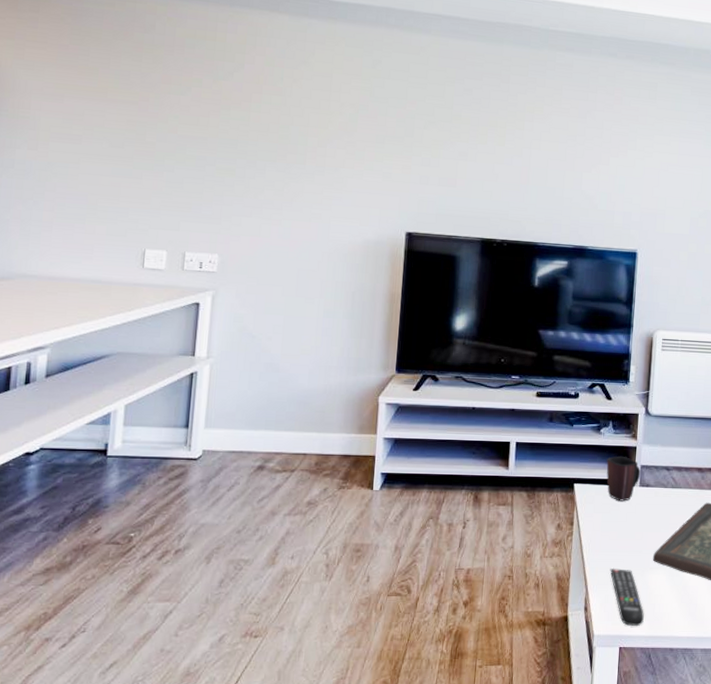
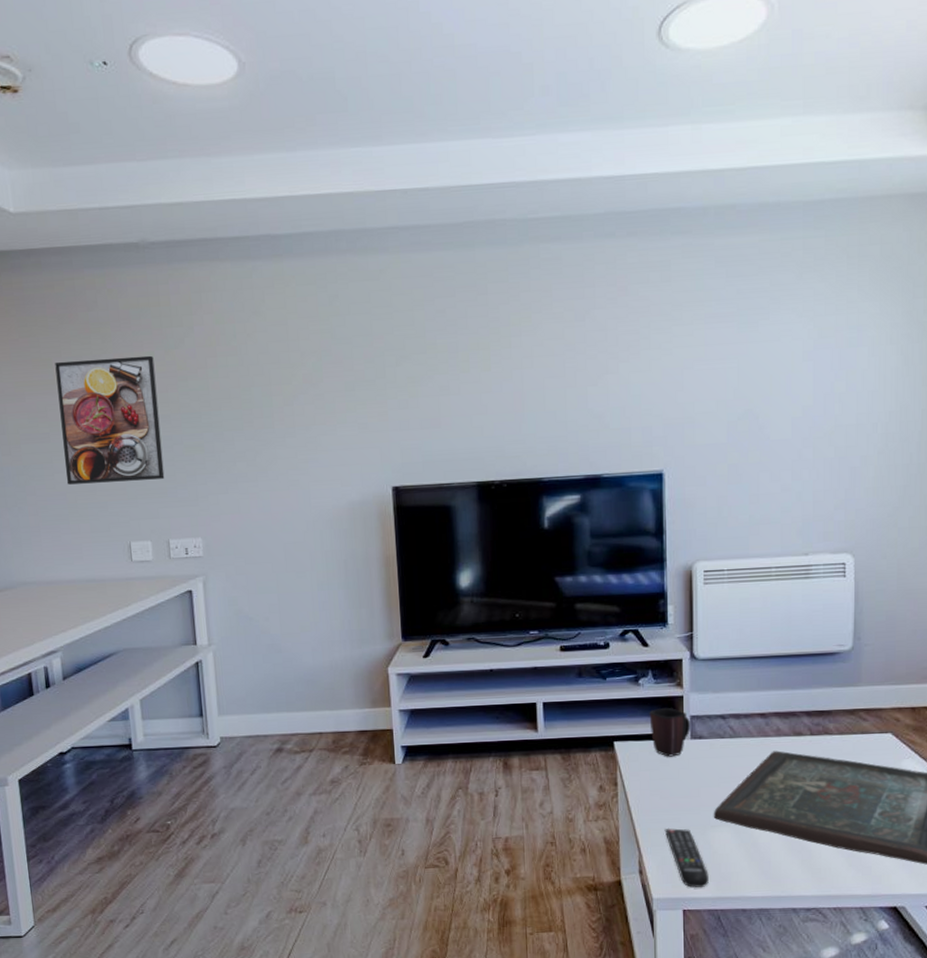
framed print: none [90,72,201,195] -> present [55,355,165,485]

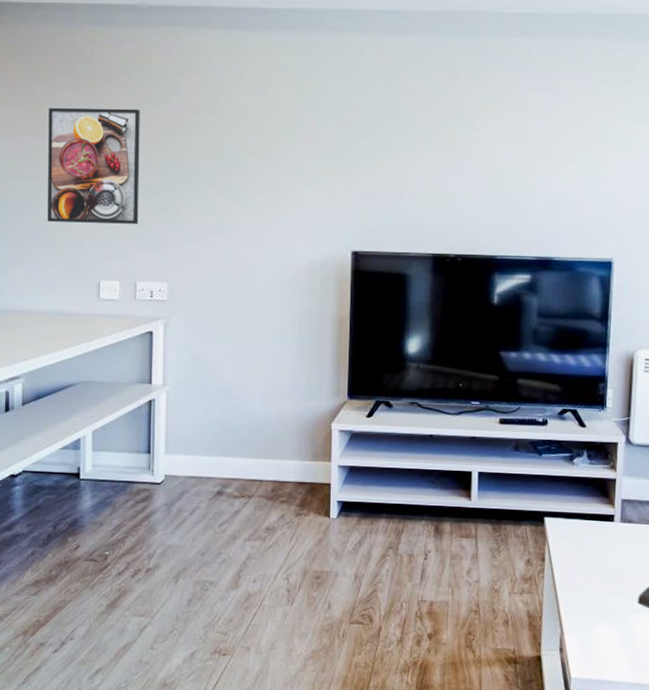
mug: present [649,707,690,757] -> none [581,488,621,538]
remote control: present [664,827,709,888] -> none [587,608,629,672]

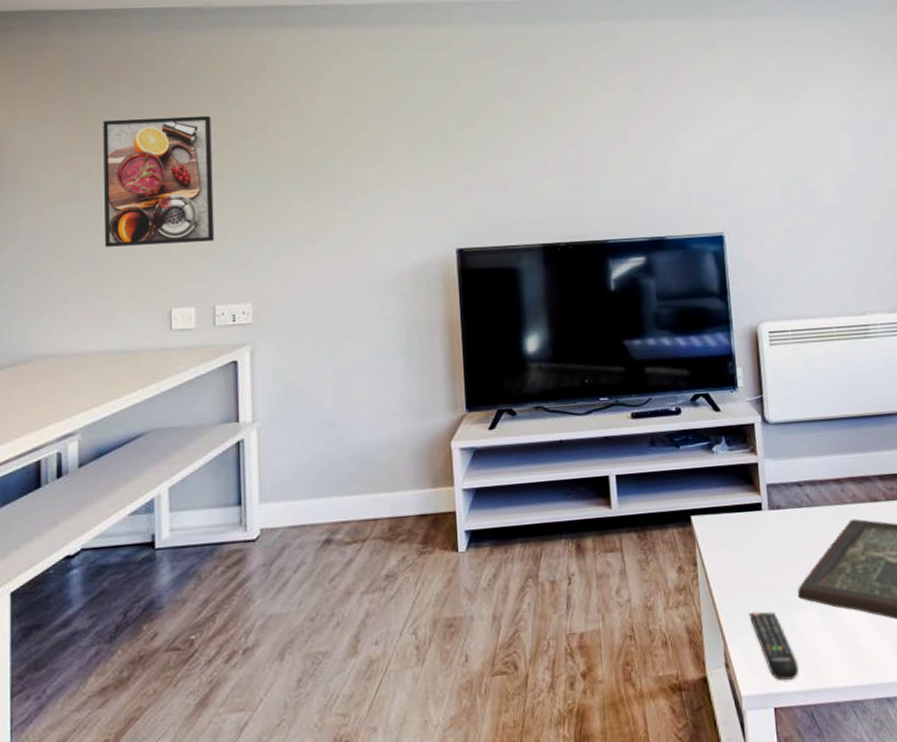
remote control: none [587,608,629,672] -> present [748,611,799,681]

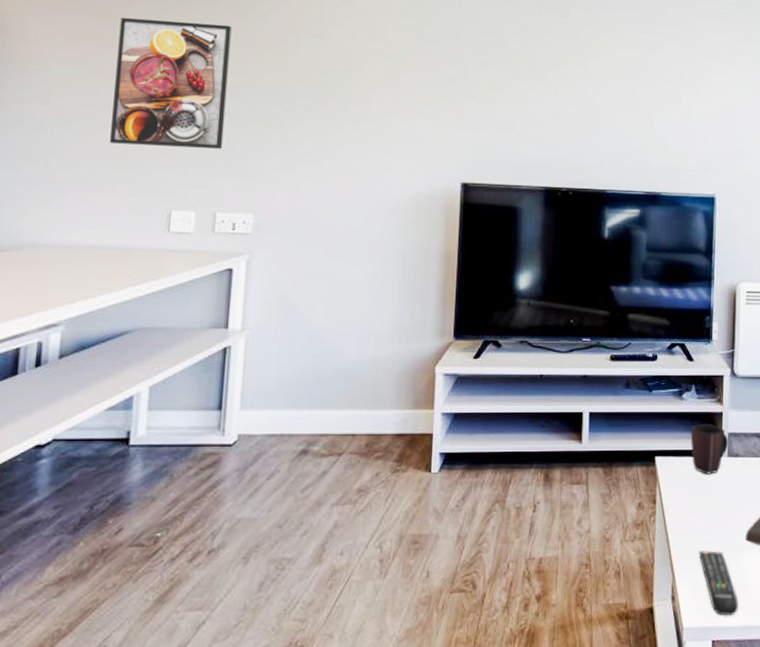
mug: none [725,476,768,531] -> present [690,423,728,475]

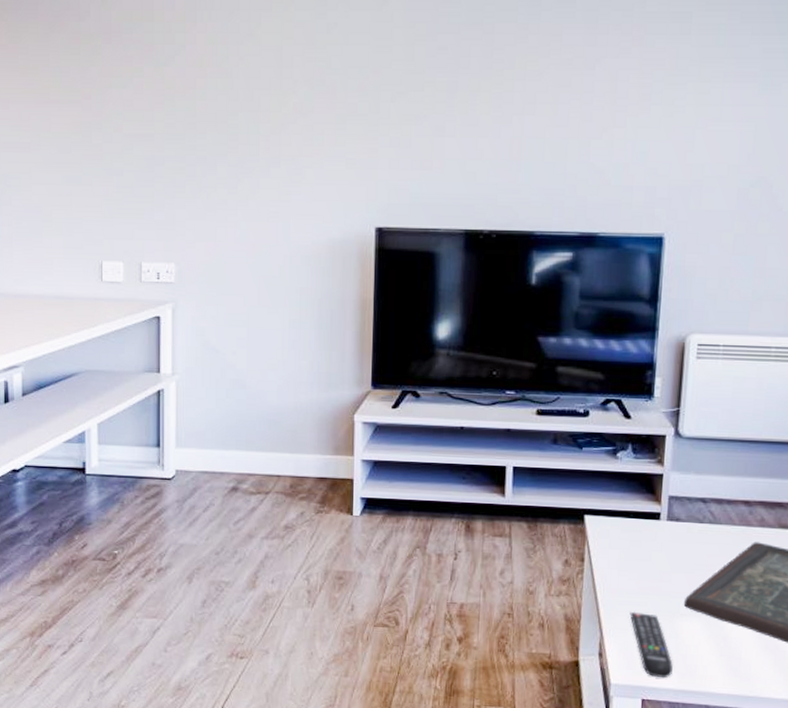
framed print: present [109,17,232,149] -> none [42,70,143,199]
mug: present [690,423,728,475] -> none [624,484,668,537]

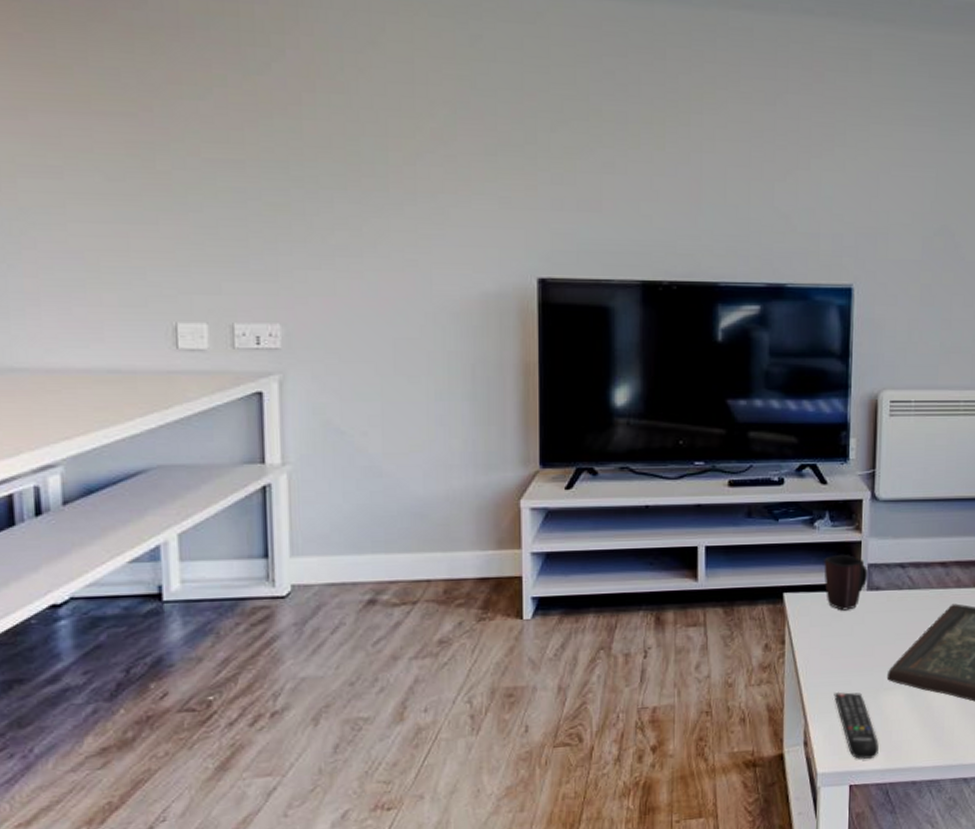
mug: none [624,484,668,537] -> present [824,554,867,611]

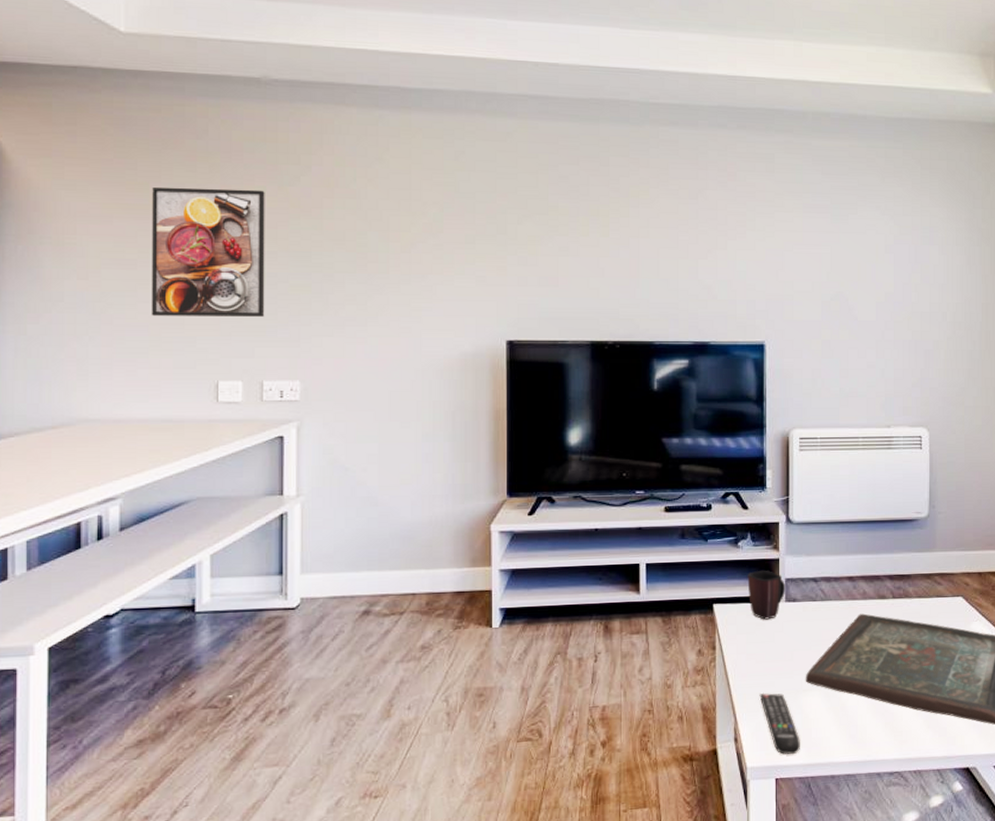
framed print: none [77,71,232,243] -> present [151,186,265,317]

